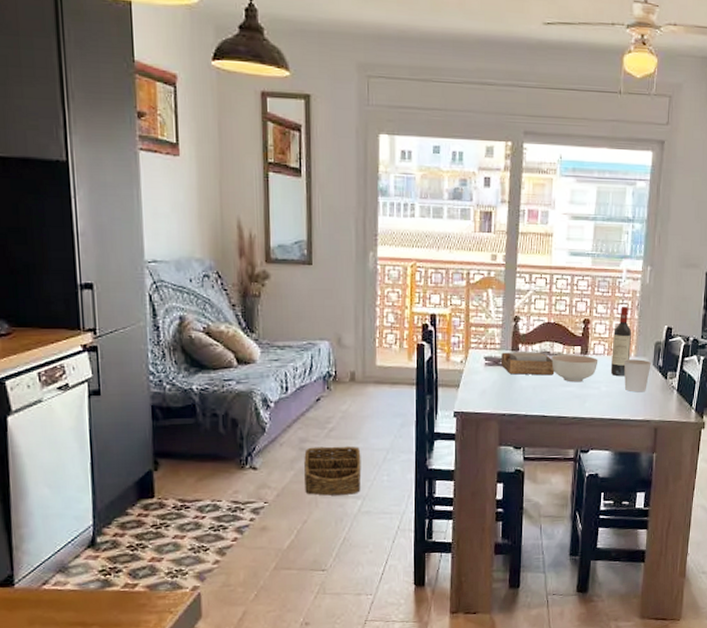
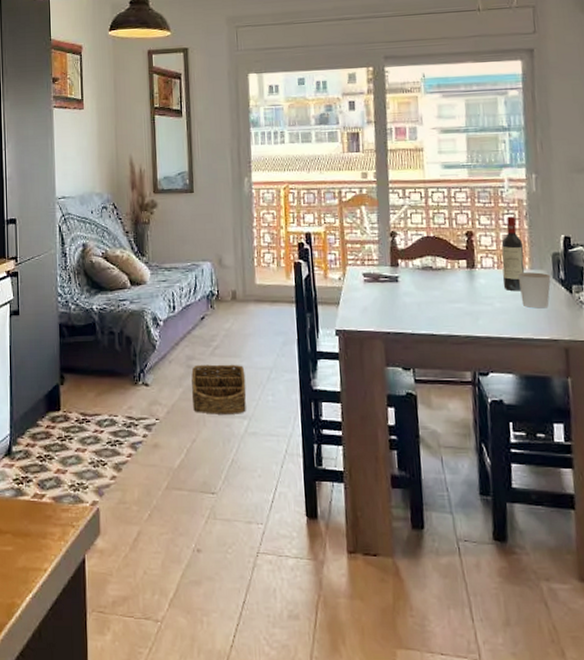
napkin holder: present [500,352,555,376] -> none [380,267,440,292]
bowl: present [551,354,598,383] -> none [434,268,488,299]

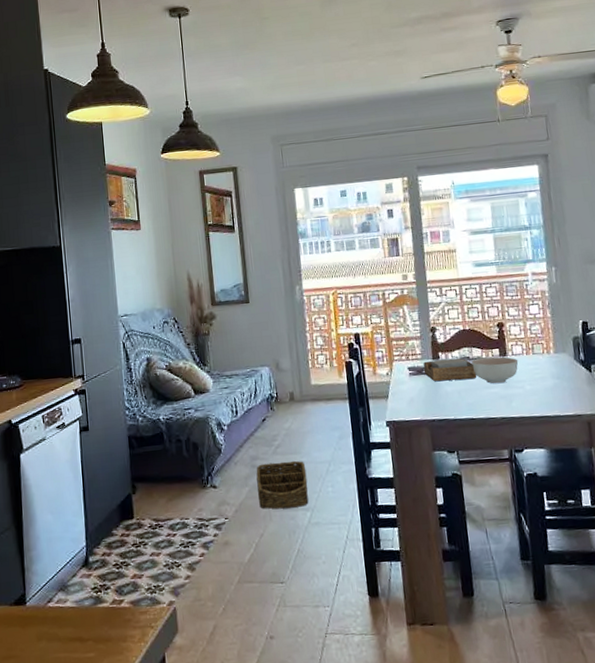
napkin holder: none [380,267,440,292] -> present [423,358,477,382]
bowl: none [434,268,488,299] -> present [471,357,519,384]
wine bottle: present [501,216,525,292] -> none [528,306,550,374]
dixie cup: present [517,272,551,309] -> none [543,355,573,389]

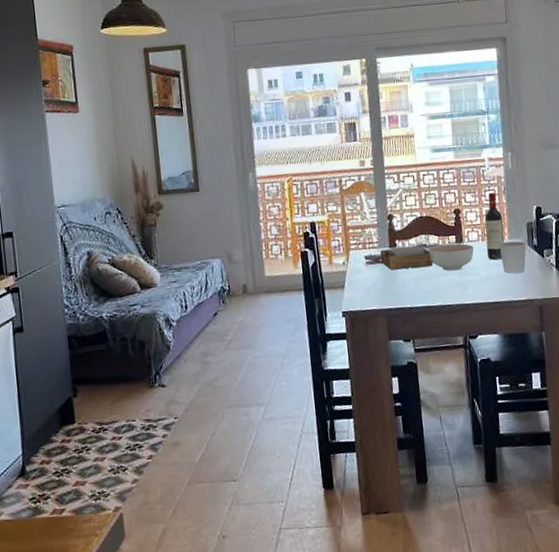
basket: present [256,460,309,509] -> none [207,355,263,406]
wine bottle: none [528,306,550,374] -> present [484,192,505,260]
dixie cup: none [543,355,573,389] -> present [498,241,527,274]

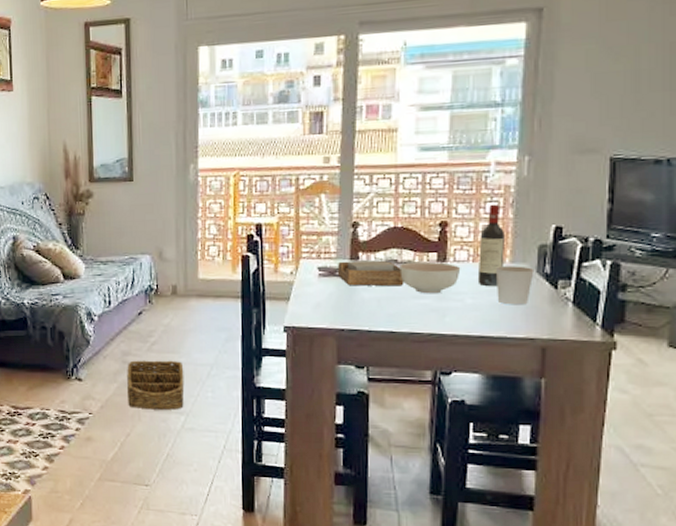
basket: none [207,355,263,406] -> present [126,360,185,410]

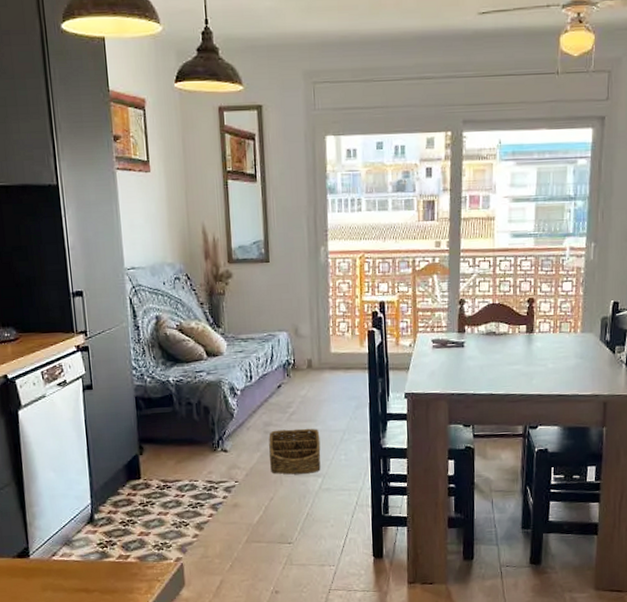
napkin holder: present [337,260,404,287] -> none [447,333,501,356]
bowl: present [399,261,461,294] -> none [497,333,544,361]
wine bottle: present [477,204,506,287] -> none [556,283,578,353]
dixie cup: present [495,266,534,305] -> none [570,335,598,368]

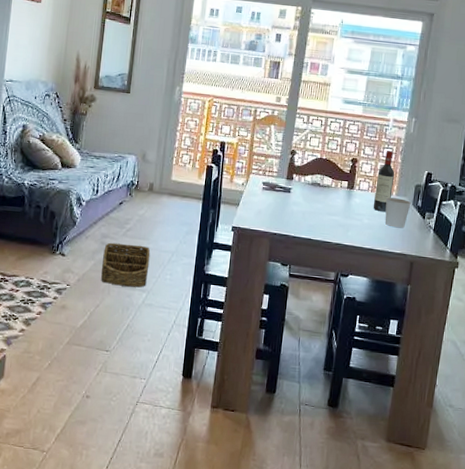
wine bottle: none [556,283,578,353] -> present [373,150,395,212]
dixie cup: none [570,335,598,368] -> present [384,197,411,228]

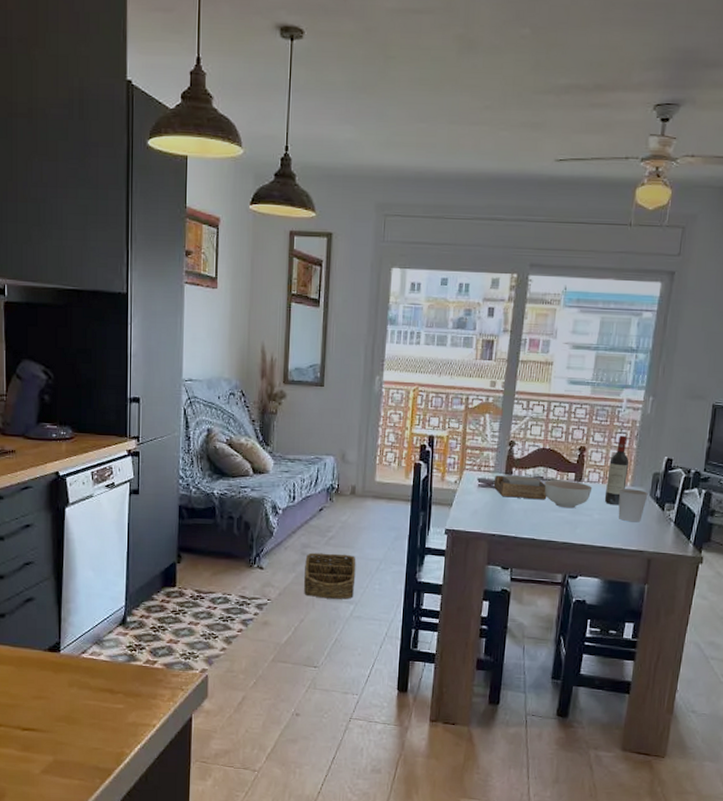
napkin holder: none [276,179,323,204] -> present [493,475,547,500]
bowl: none [320,186,363,213] -> present [544,480,593,509]

